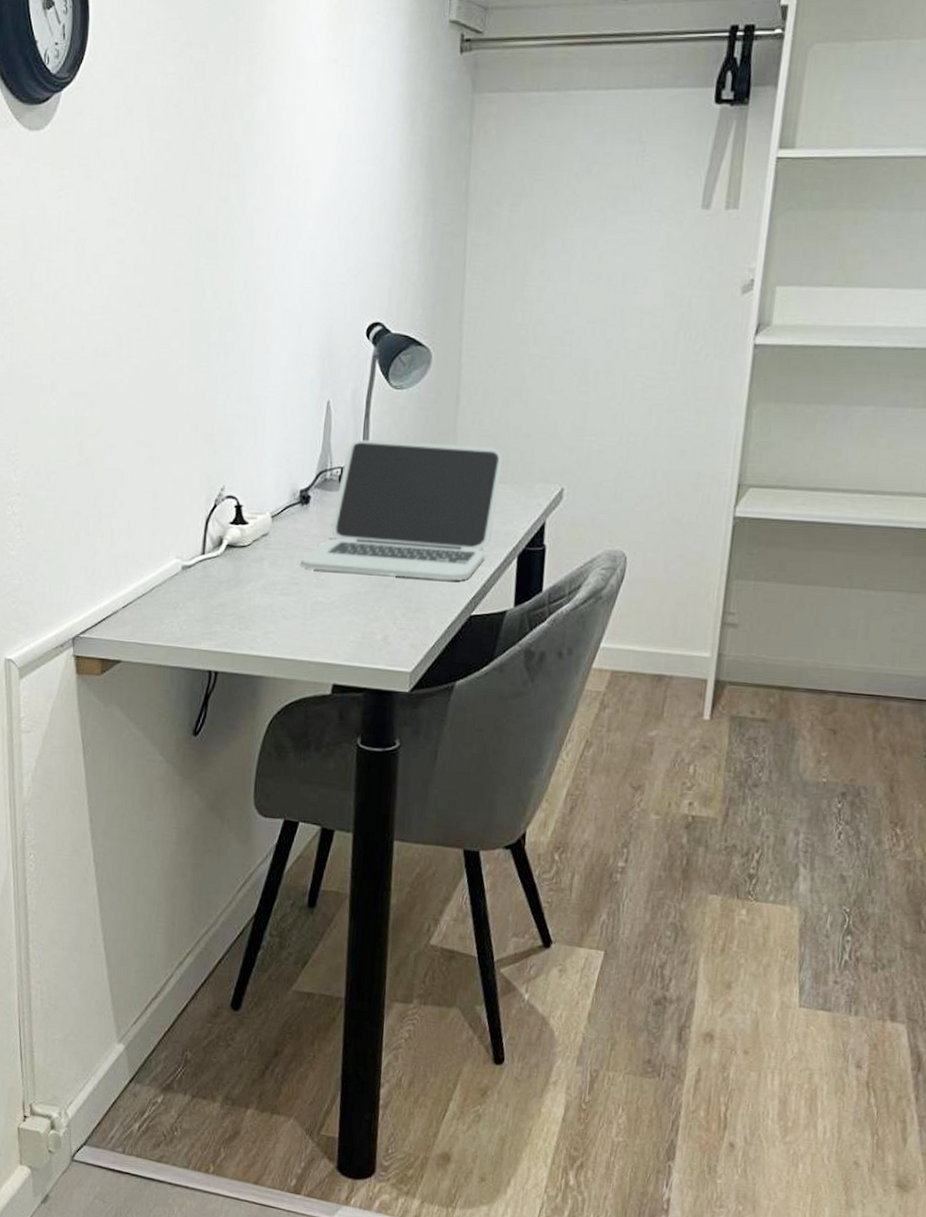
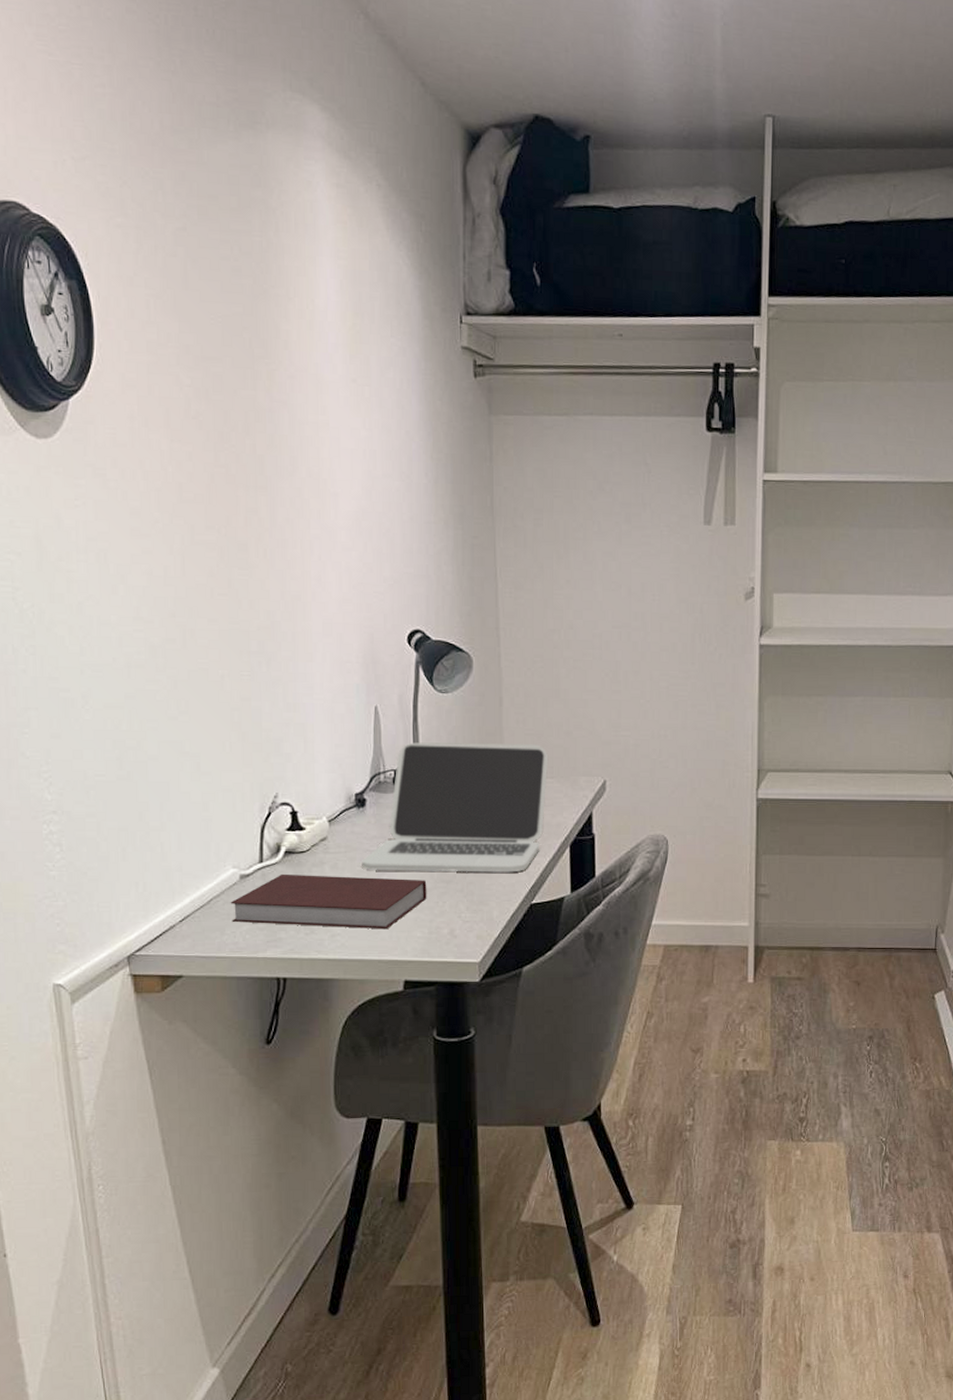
notebook: none [170,567,364,631] -> present [230,873,427,930]

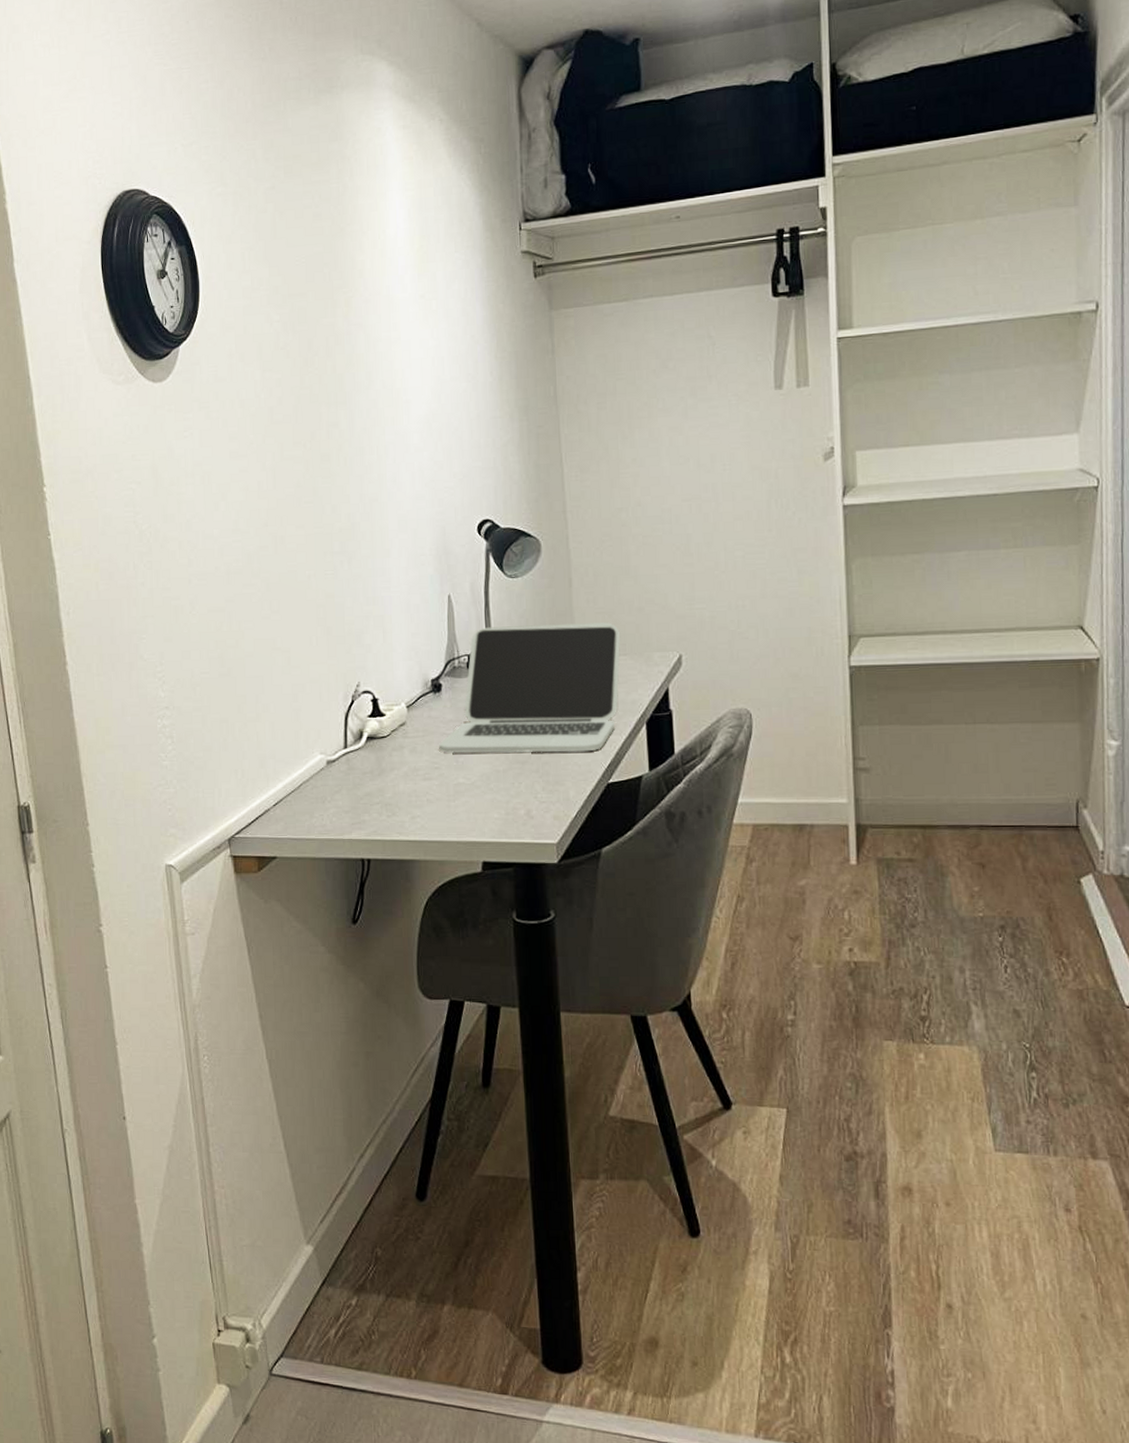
notebook: present [230,873,427,930] -> none [318,758,503,811]

